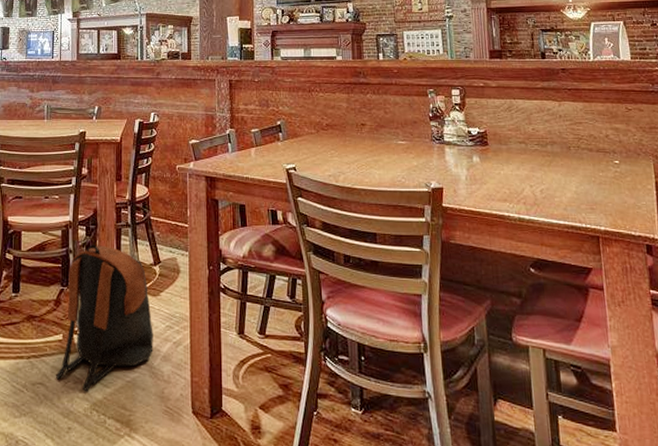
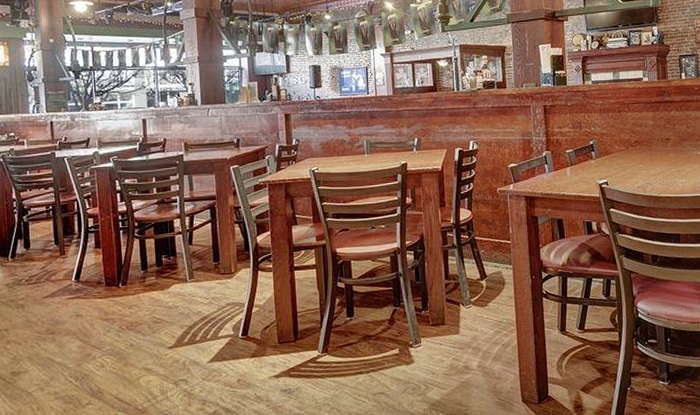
backpack: present [55,244,153,392] -> none [394,266,484,395]

